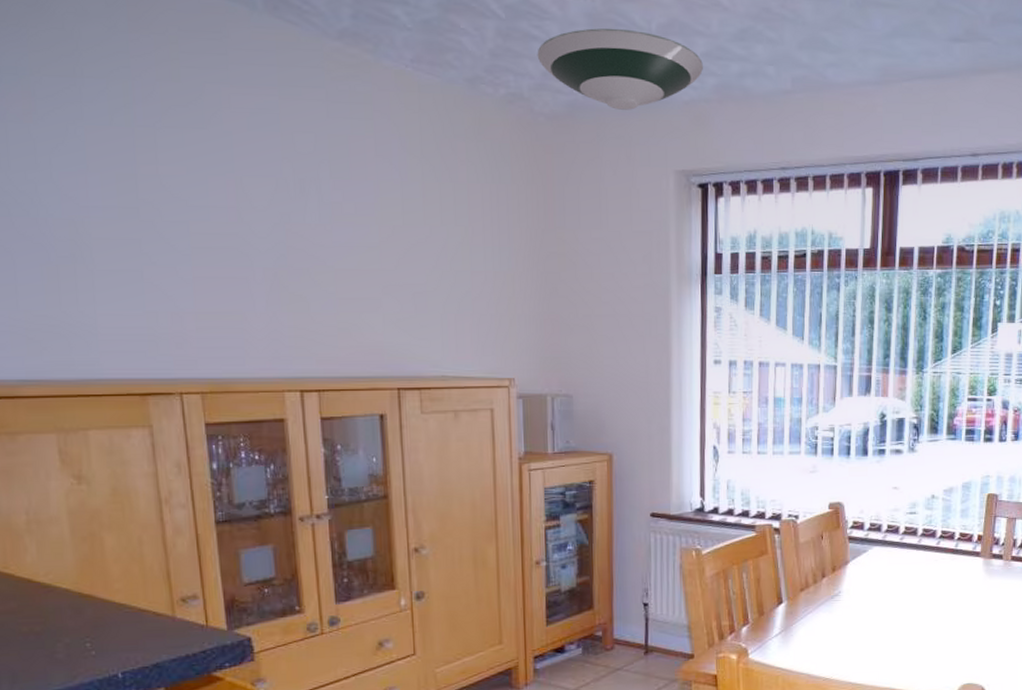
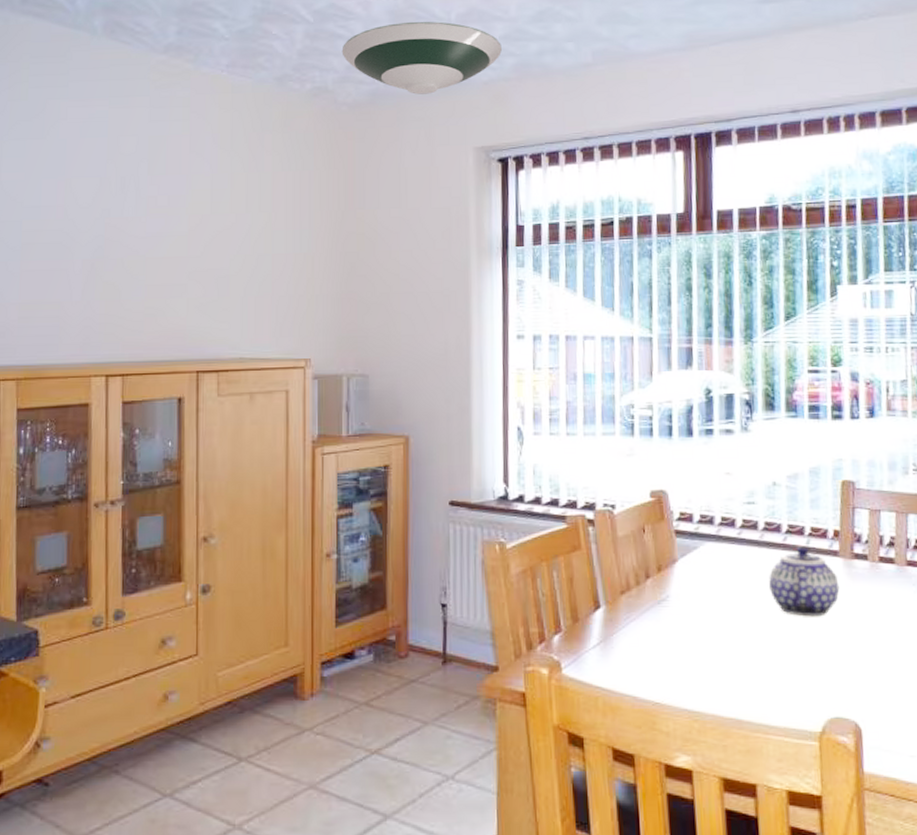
teapot: none [922,547,979,606] -> present [768,545,840,617]

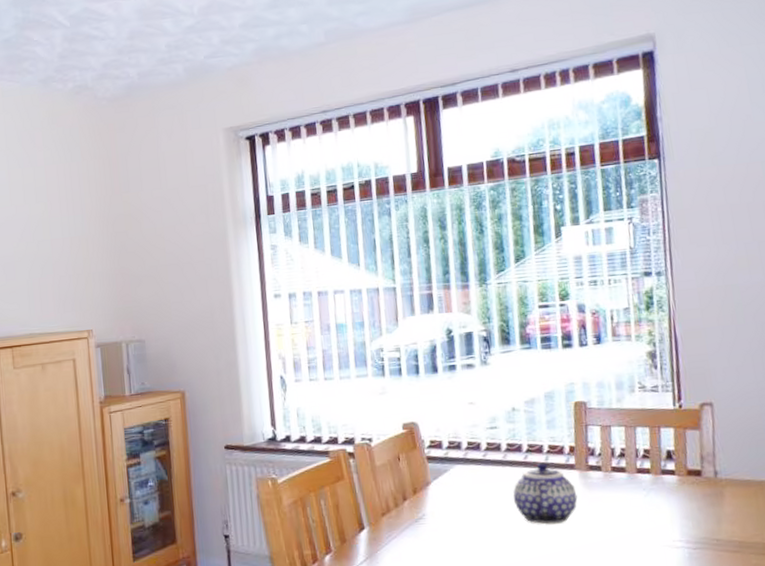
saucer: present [341,21,502,95] -> none [97,16,242,85]

